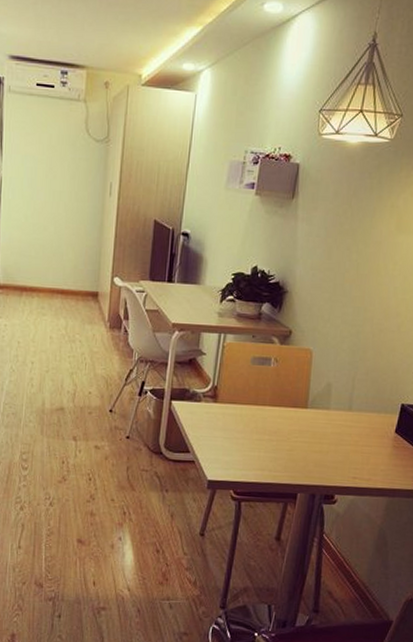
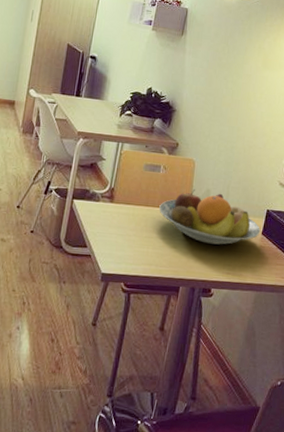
fruit bowl: none [271,383,393,446] -> present [159,189,260,245]

